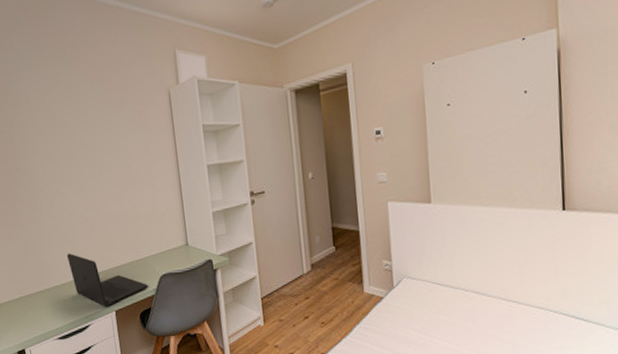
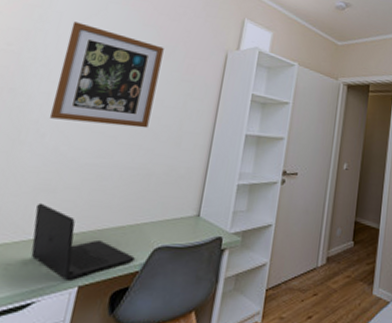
wall art: none [38,98,124,186] -> present [49,22,164,129]

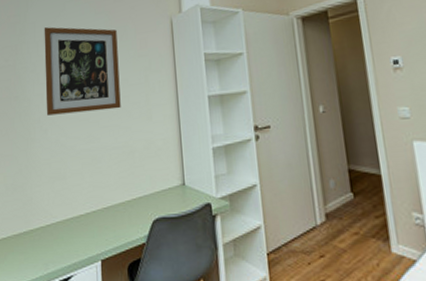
laptop: present [30,202,135,280] -> none [56,189,139,255]

